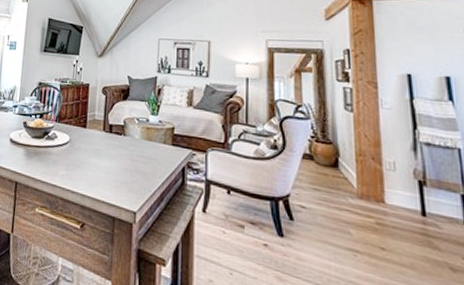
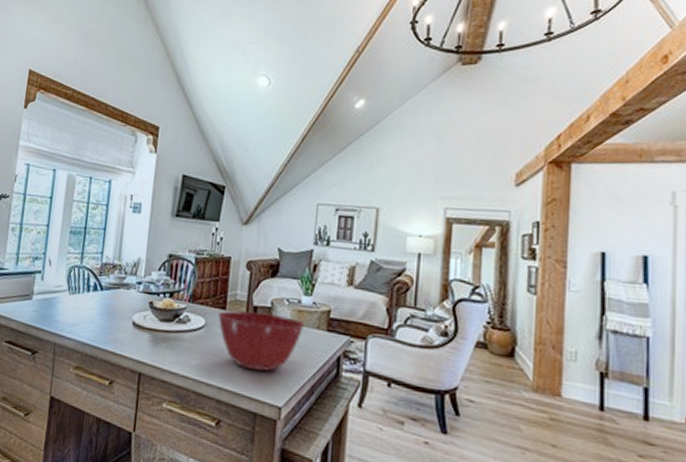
mixing bowl: none [80,128,153,181] -> present [218,310,305,372]

